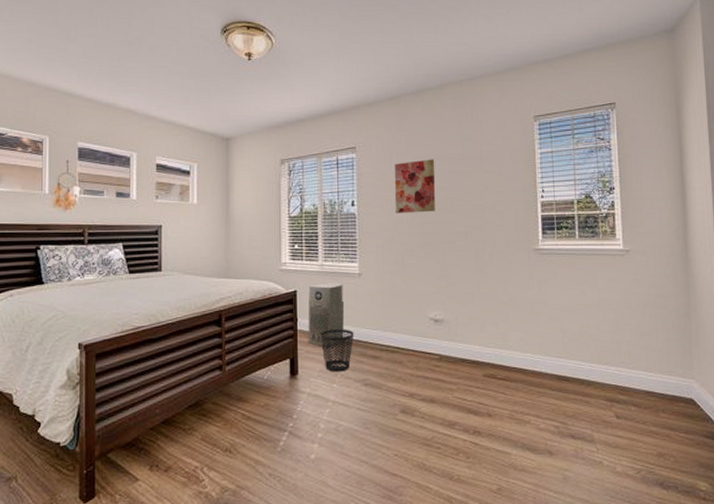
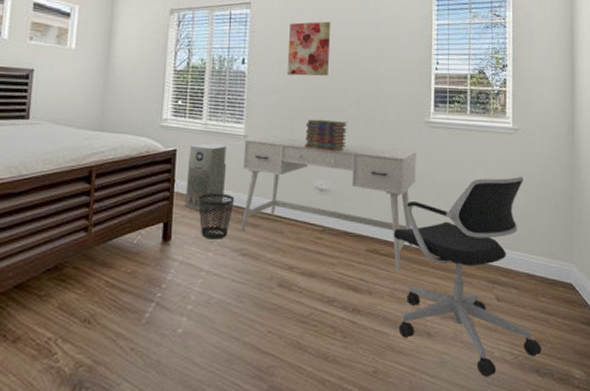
desk: none [359,272,529,394] -> present [241,136,416,271]
book stack: none [416,253,457,284] -> present [304,119,347,152]
office chair: none [508,296,665,491] -> present [393,176,542,377]

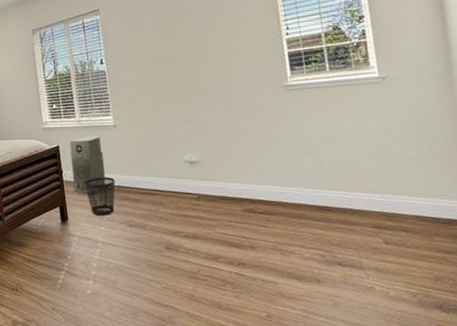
desk: present [241,136,416,271] -> none [115,115,289,226]
wall art: present [286,21,331,76] -> none [137,11,180,67]
book stack: present [304,119,347,152] -> none [167,99,208,128]
office chair: present [393,176,542,377] -> none [267,122,443,316]

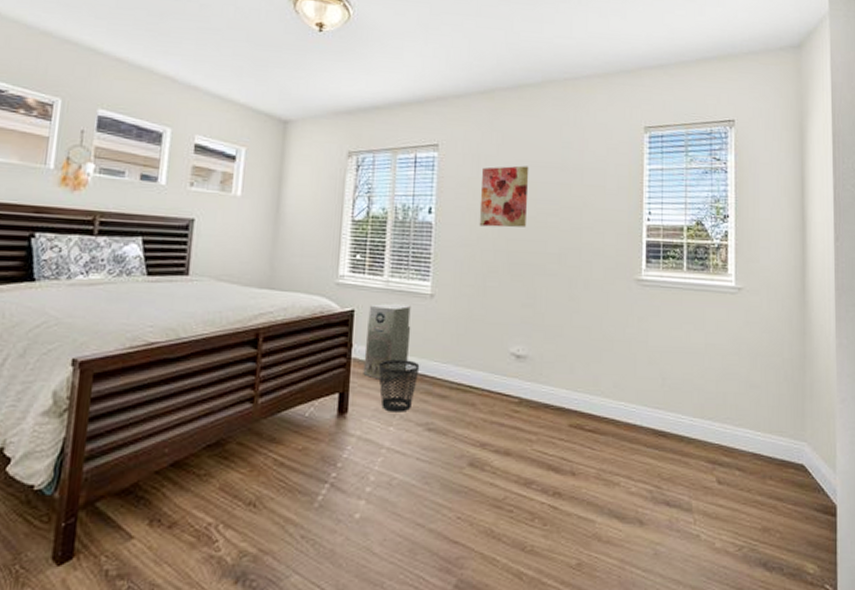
wall art: none [137,11,180,67] -> present [479,165,529,228]

